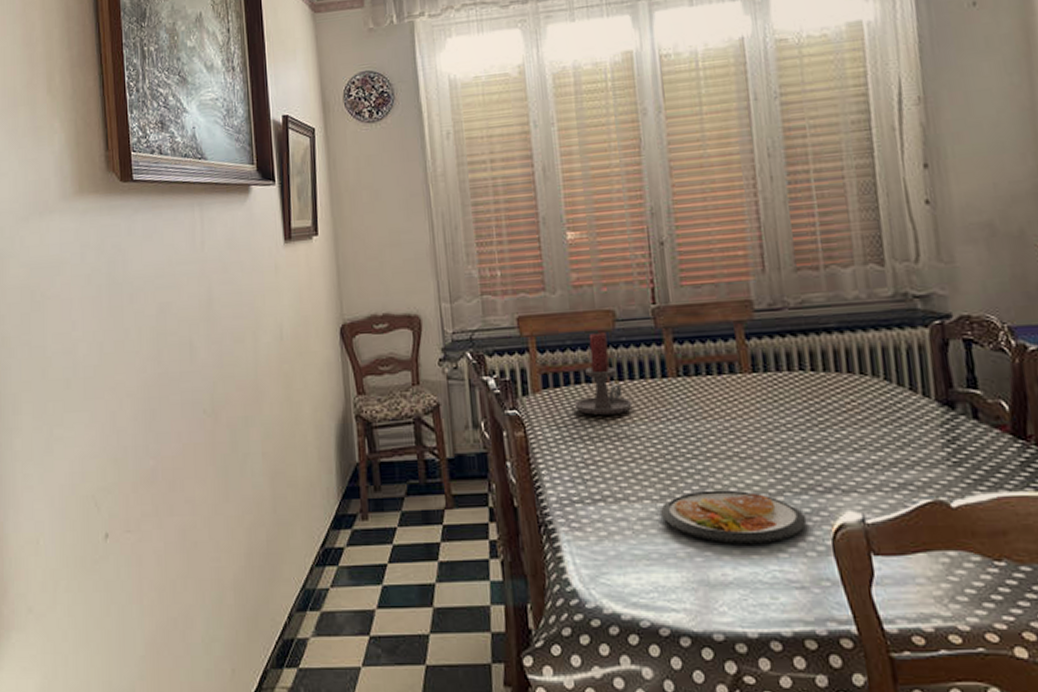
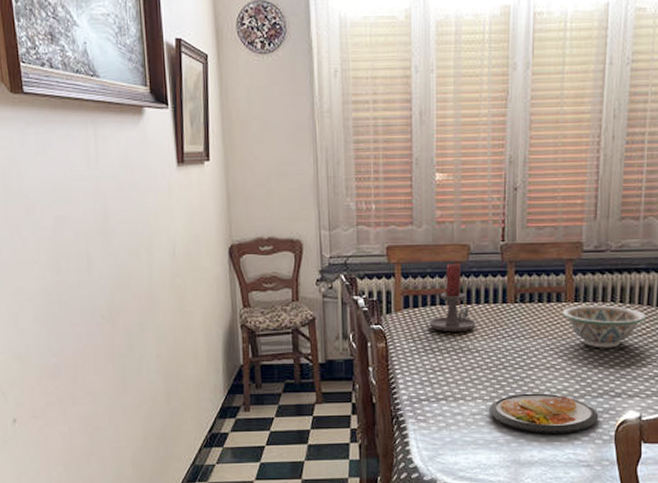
decorative bowl: none [737,375,850,430] -> present [561,305,647,348]

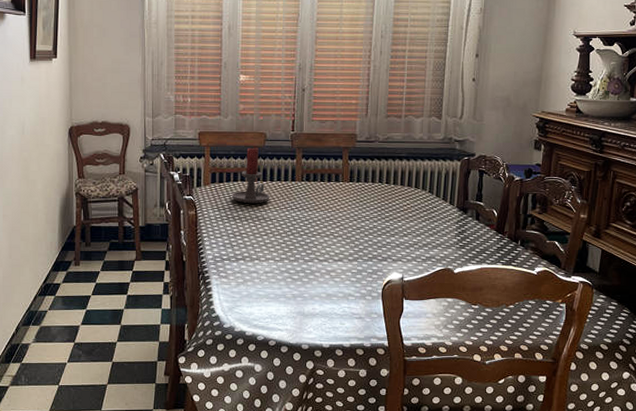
dish: present [490,393,599,434] -> none [280,256,369,290]
decorative bowl: present [561,305,647,348] -> none [339,185,408,221]

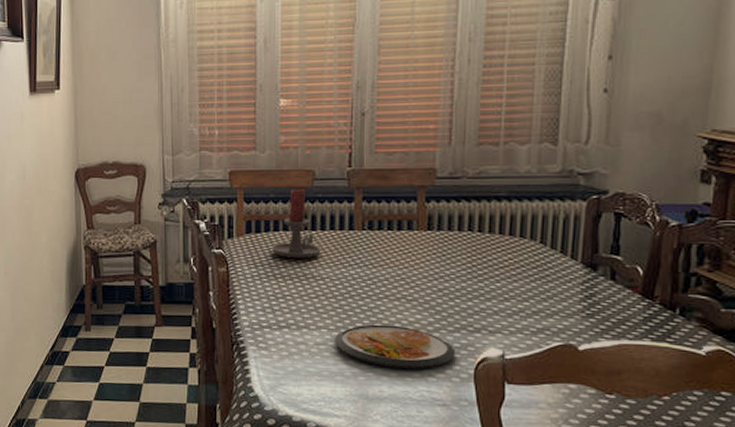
dish: none [280,256,369,290] -> present [335,324,456,369]

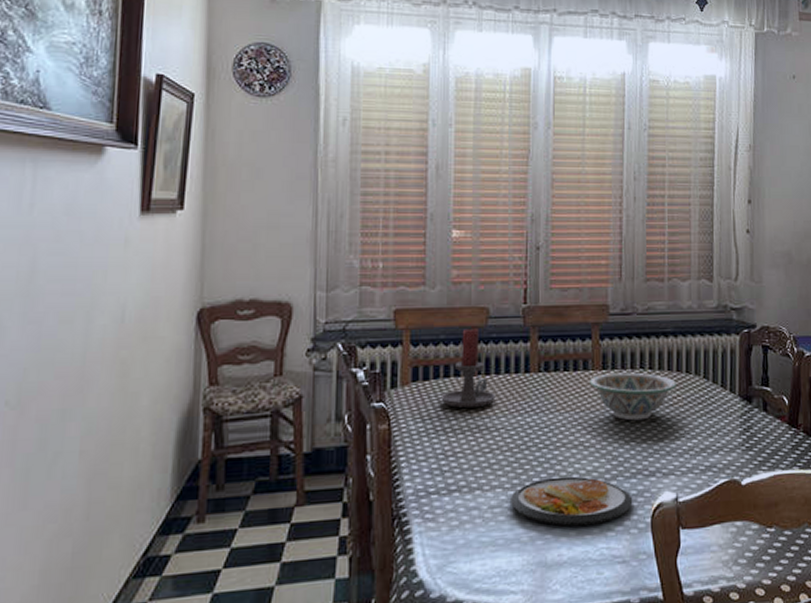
decorative bowl: none [413,234,509,280] -> present [589,372,677,421]

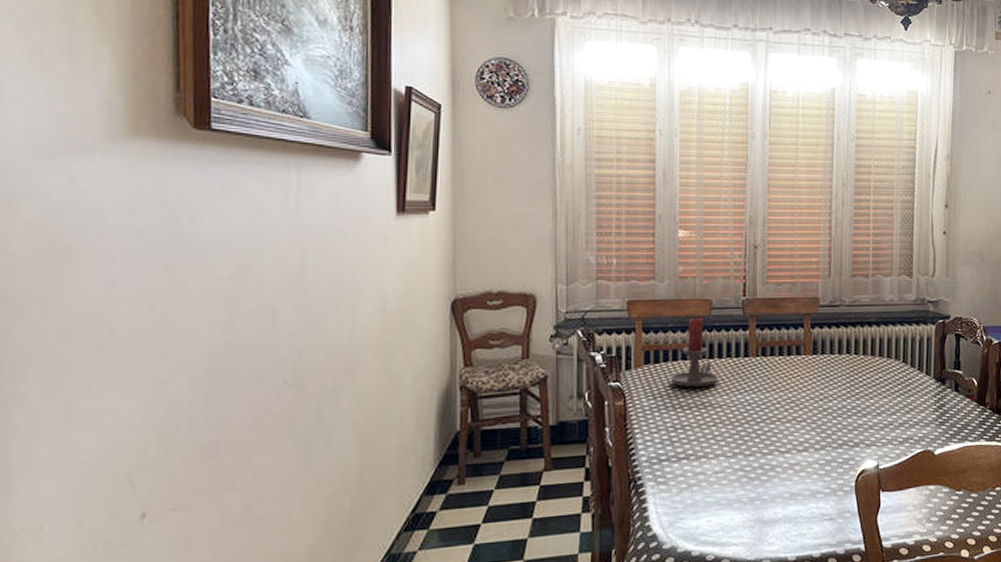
dish: present [511,476,633,526] -> none [732,446,840,489]
decorative bowl: present [589,372,677,421] -> none [801,357,880,399]

